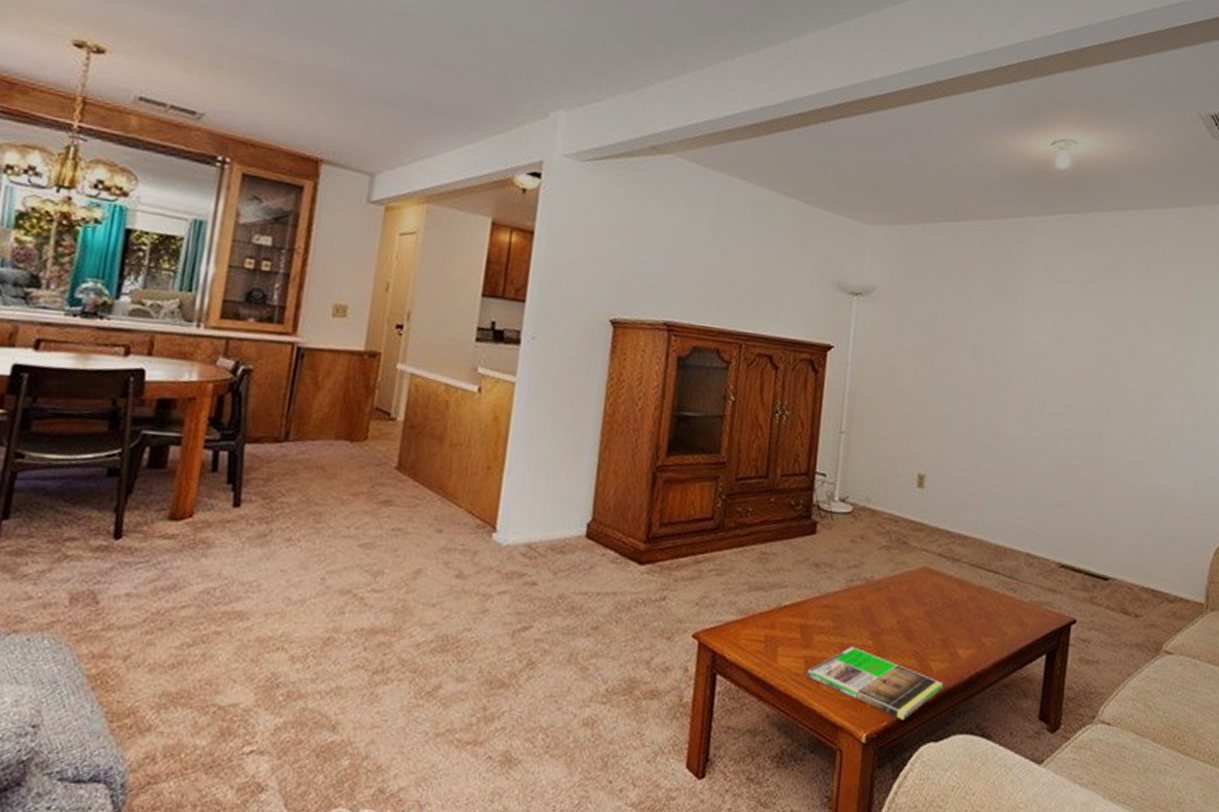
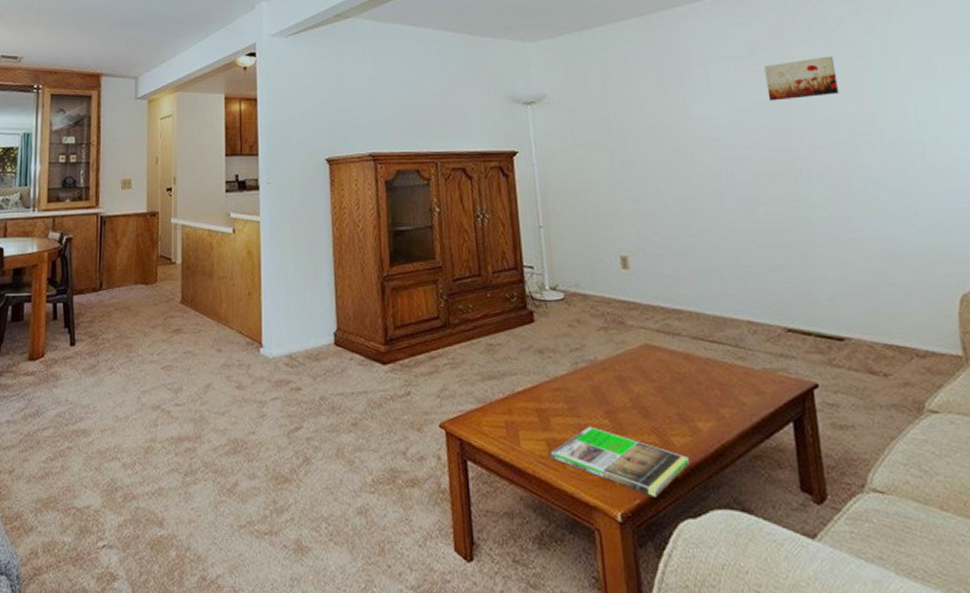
wall art: none [1094,296,1162,338] -> present [764,56,839,101]

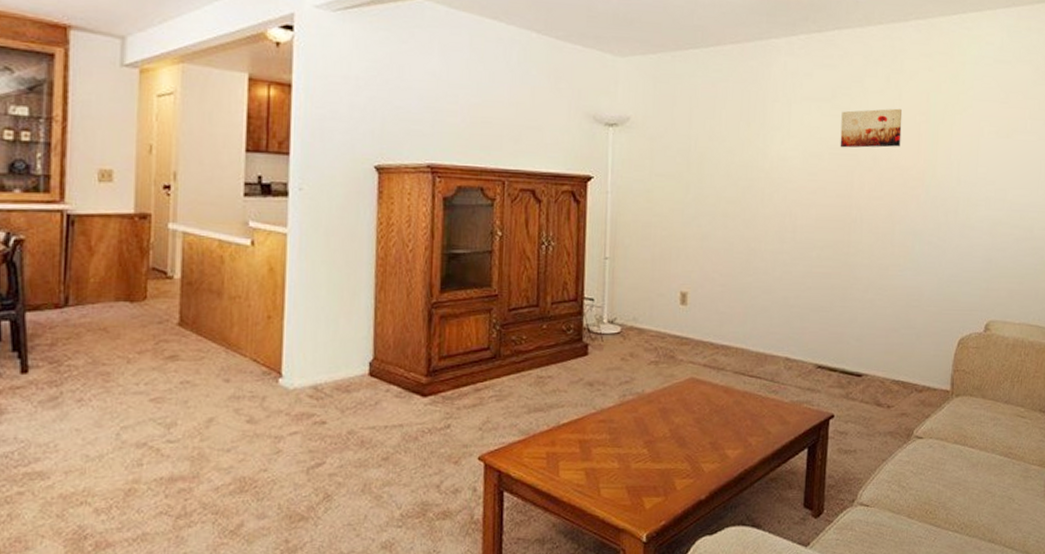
magazine: present [550,426,689,498] -> none [587,456,714,519]

